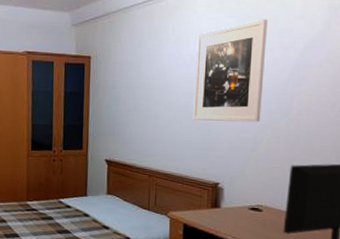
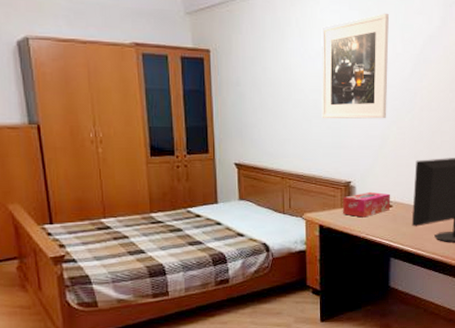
tissue box: none [209,194,260,220] -> present [343,191,390,218]

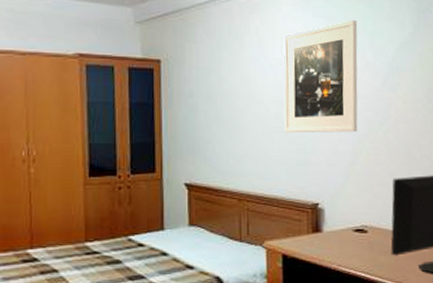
tissue box: present [343,191,390,218] -> none [310,214,365,245]

